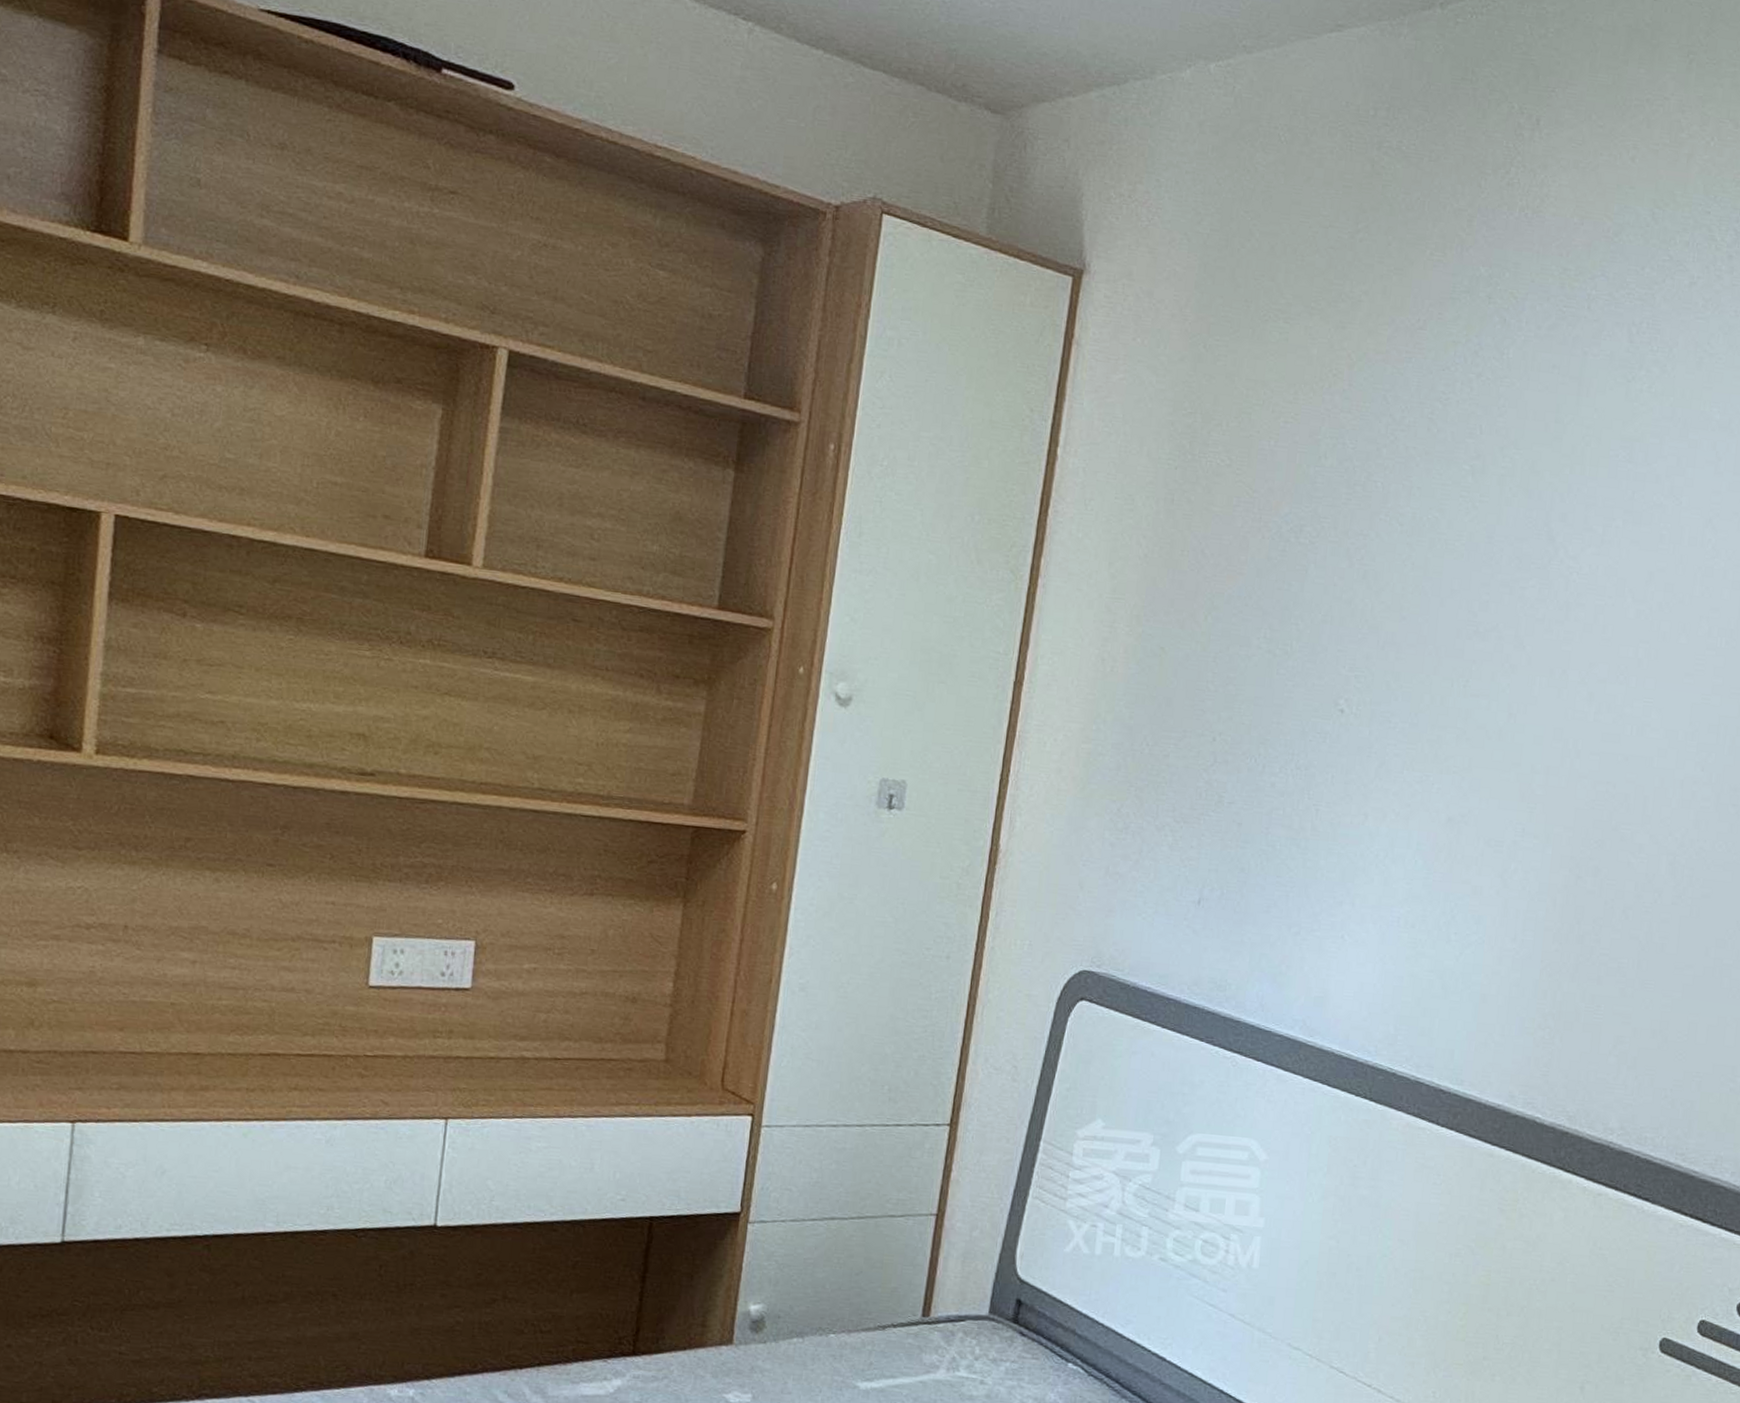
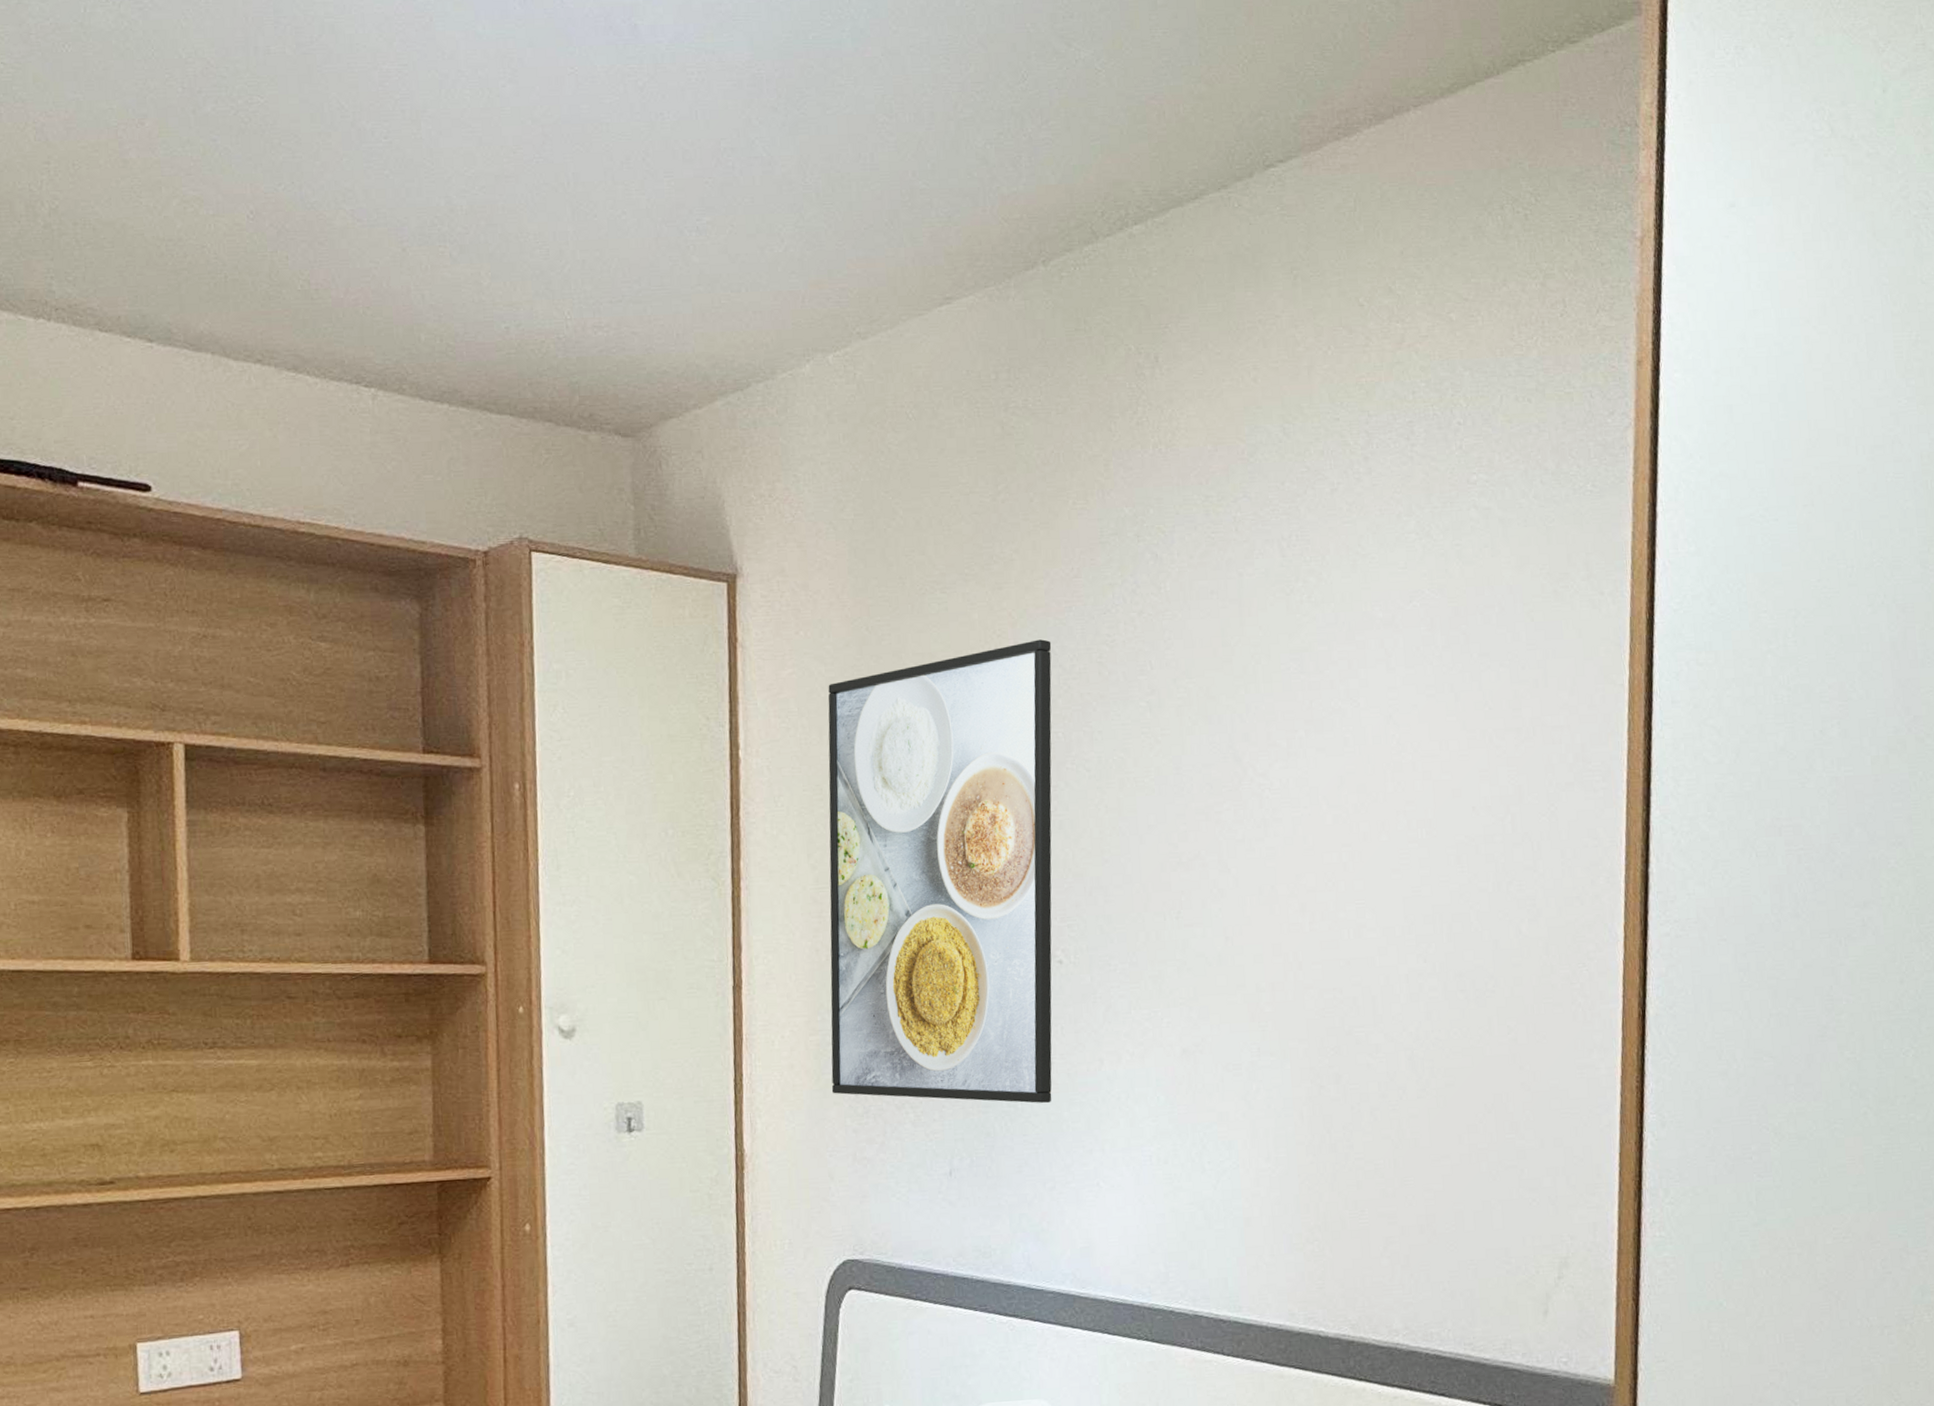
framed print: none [1095,385,1386,849] -> present [828,639,1052,1104]

